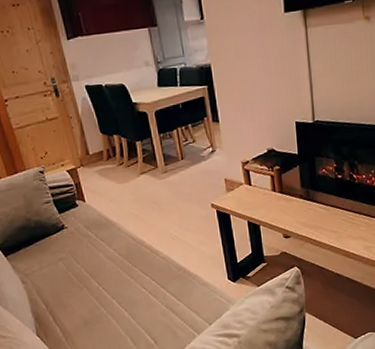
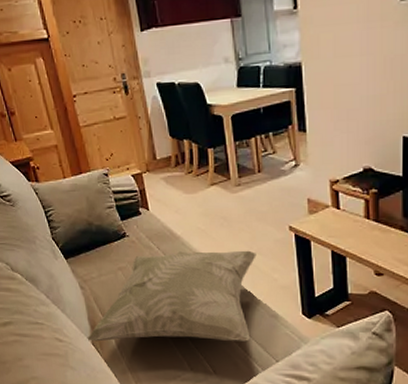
decorative pillow: none [31,228,185,333] -> present [87,250,256,342]

